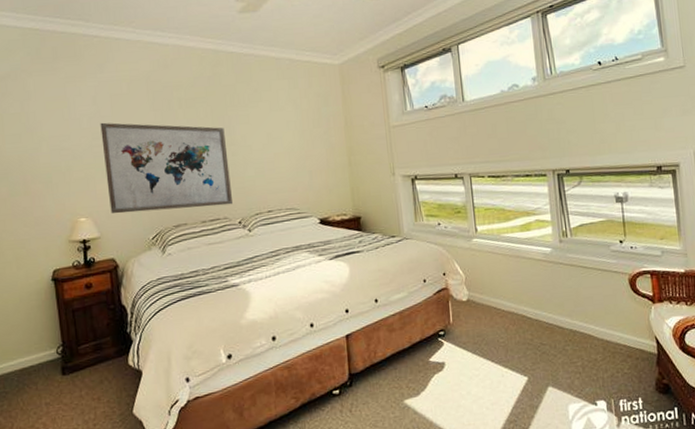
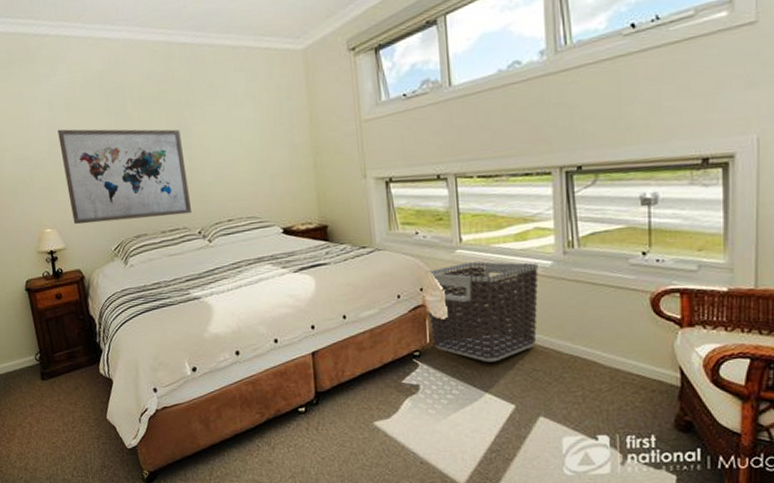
clothes hamper: none [448,249,542,339] -> present [427,261,539,362]

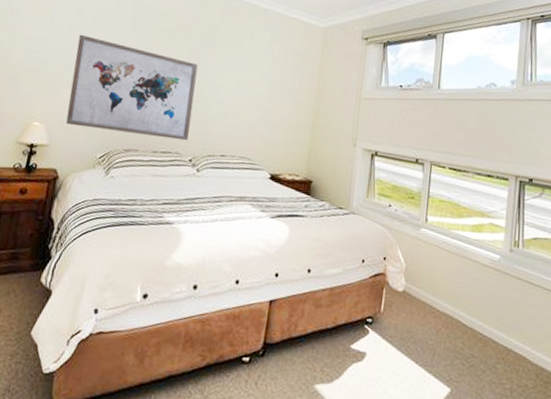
clothes hamper: present [427,261,539,362] -> none [386,241,488,342]

